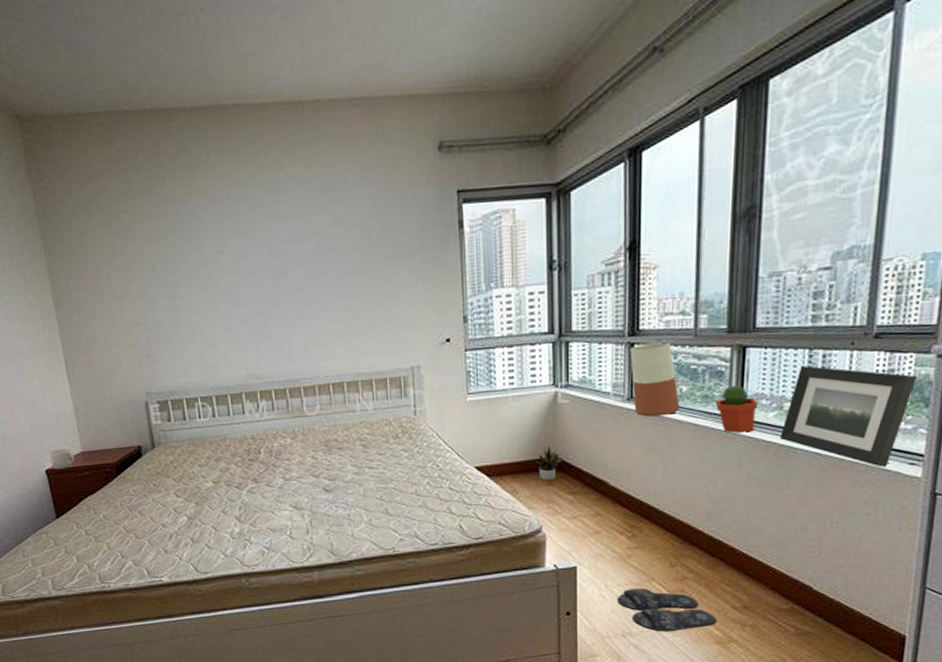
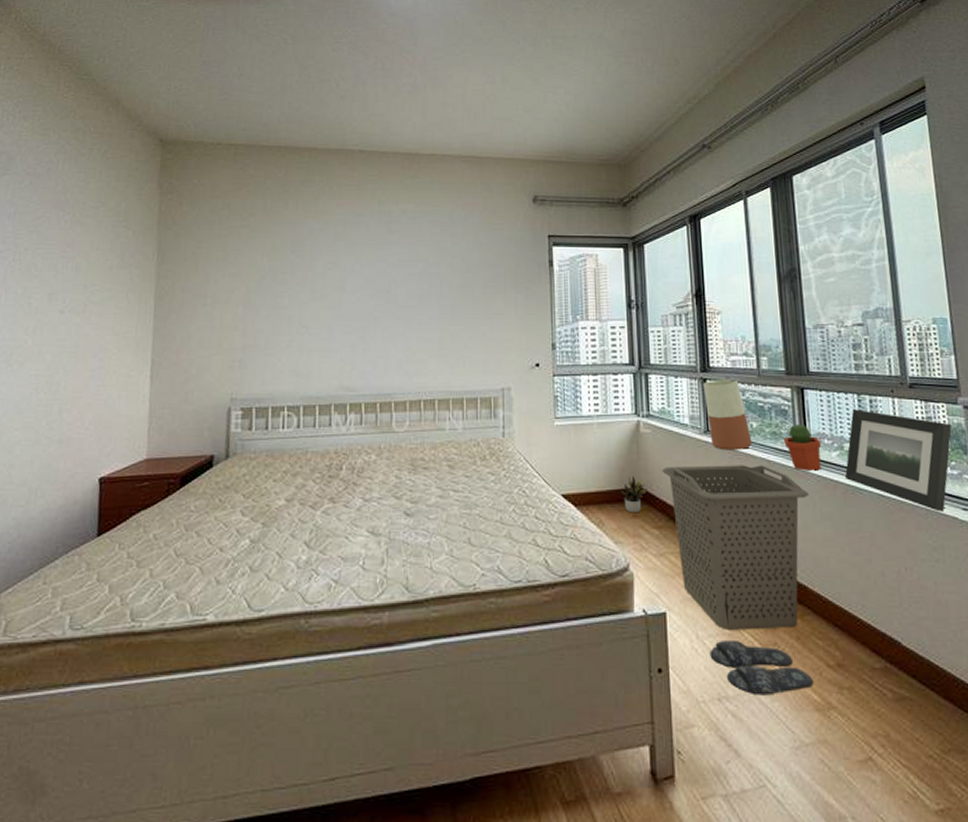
mug: present [50,449,75,470] -> none [108,455,136,478]
laundry basket: none [579,429,737,580] -> present [662,465,809,630]

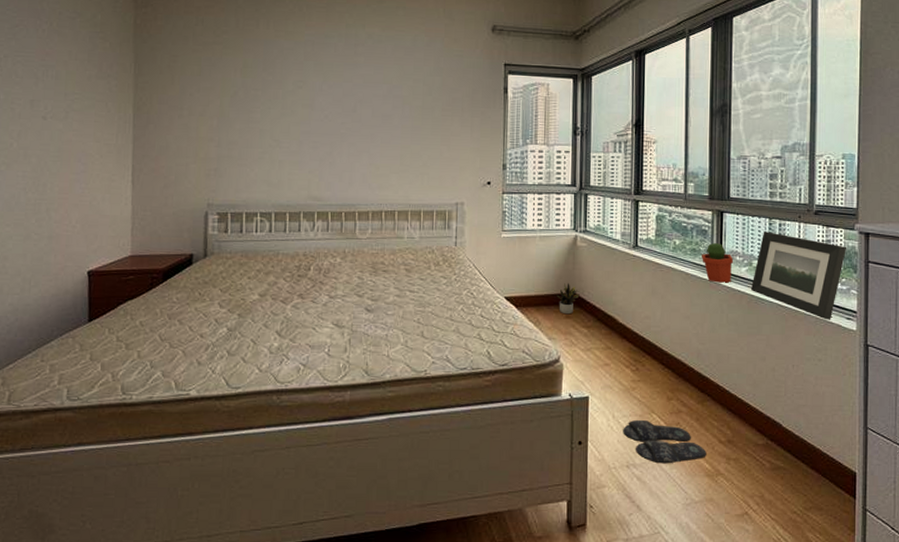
laundry basket: present [662,465,809,630] -> none [594,275,719,412]
vase: present [703,380,752,450] -> none [635,202,674,264]

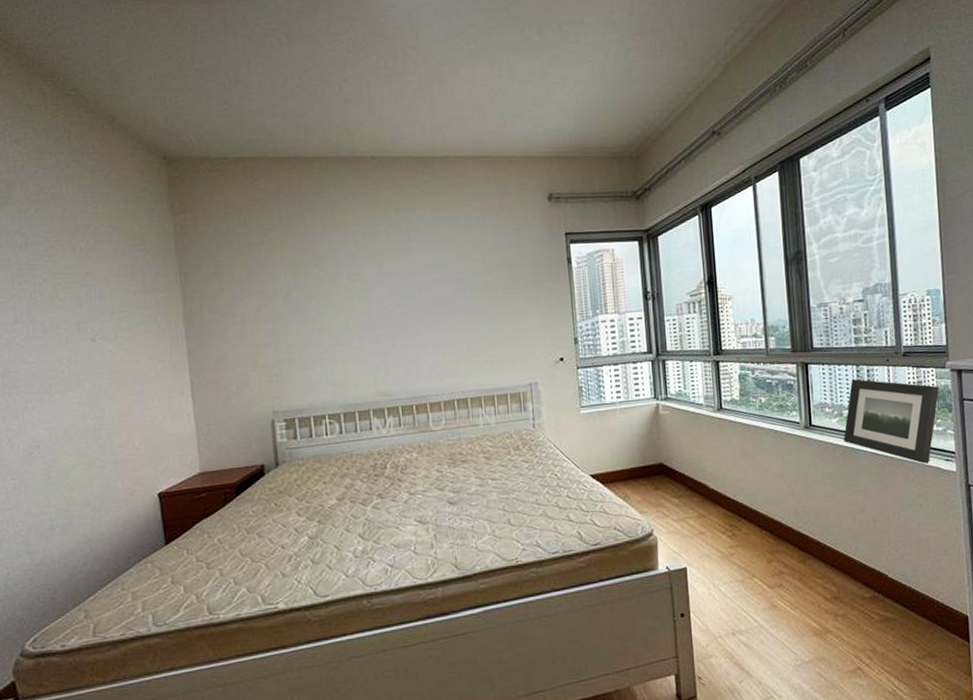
potted plant: present [556,282,580,315] -> none [643,453,667,486]
slippers: present [623,419,706,464] -> none [725,585,813,628]
succulent plant: present [702,243,734,284] -> none [790,396,824,438]

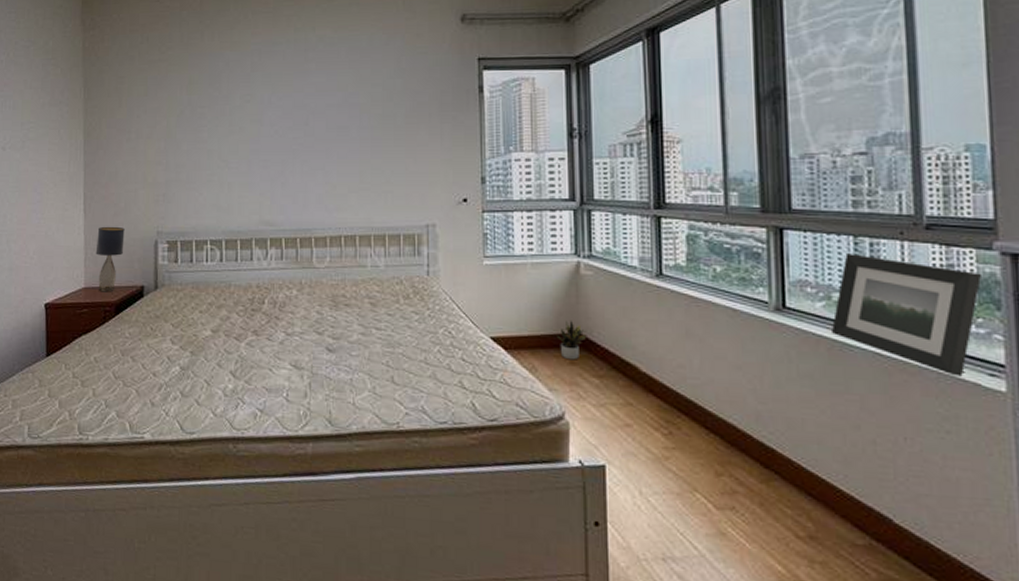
table lamp: none [209,409,239,475] -> present [95,226,125,292]
potted plant: none [643,453,667,486] -> present [556,320,587,360]

